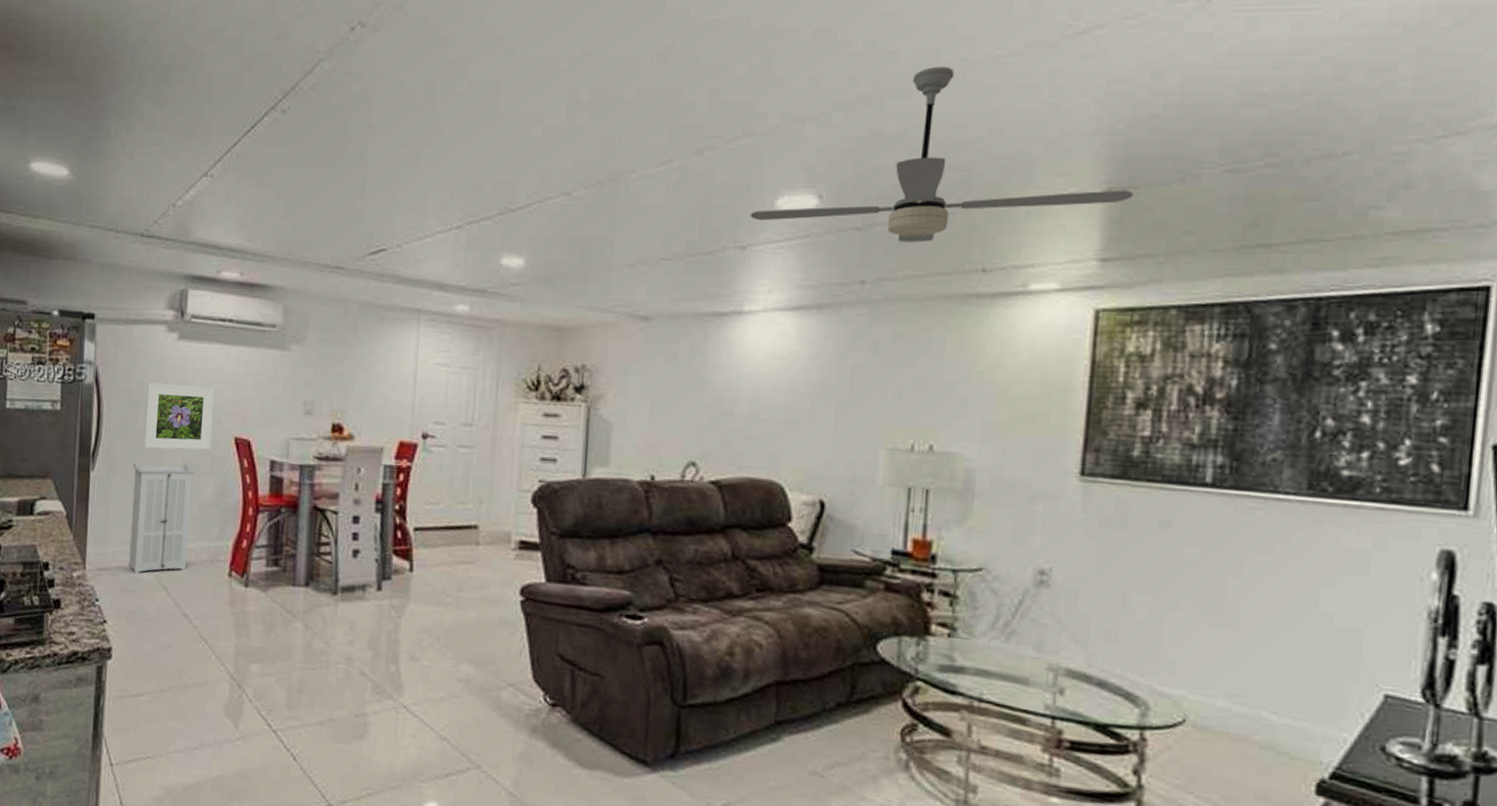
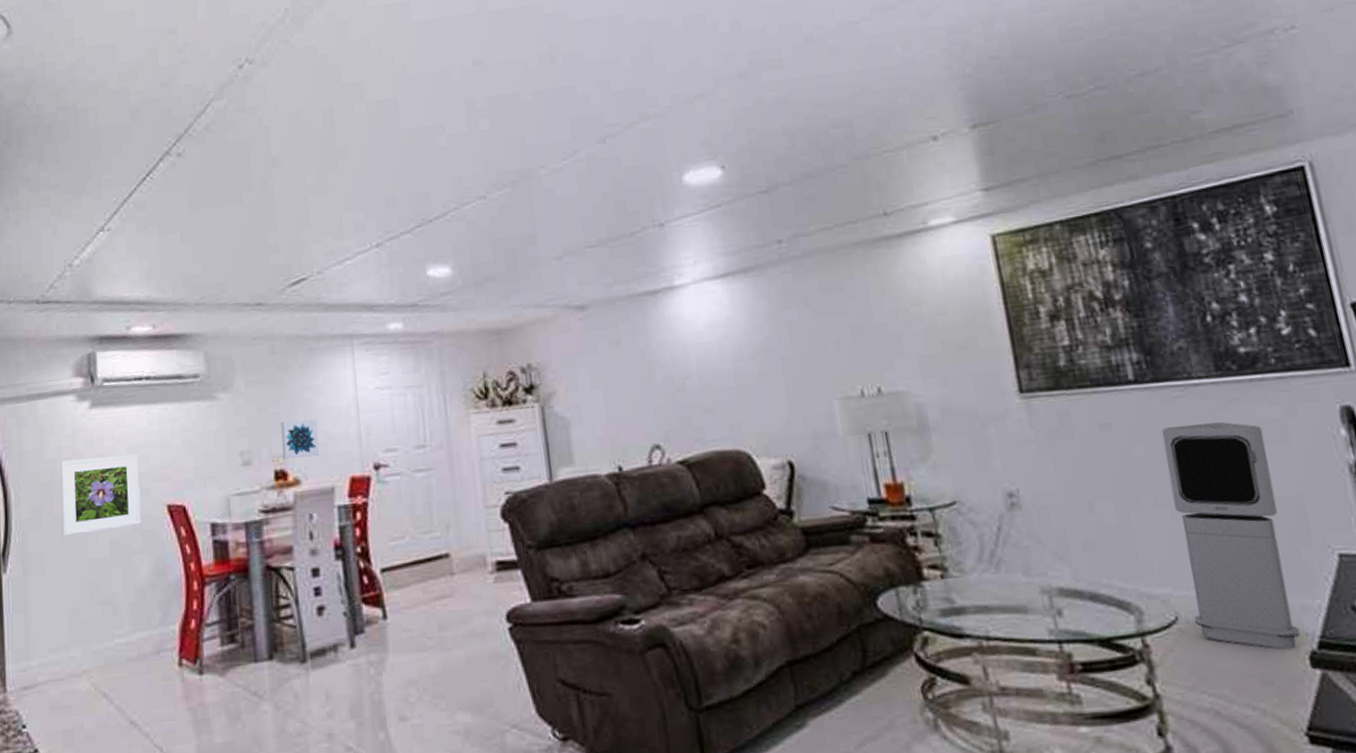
storage cabinet: present [128,463,197,574] -> none [51,545,128,685]
wall art: none [342,380,377,417] -> present [281,419,319,459]
ceiling fan: present [750,66,1134,243] -> none [661,36,996,199]
air purifier: none [1202,537,1341,774] -> present [1161,422,1301,650]

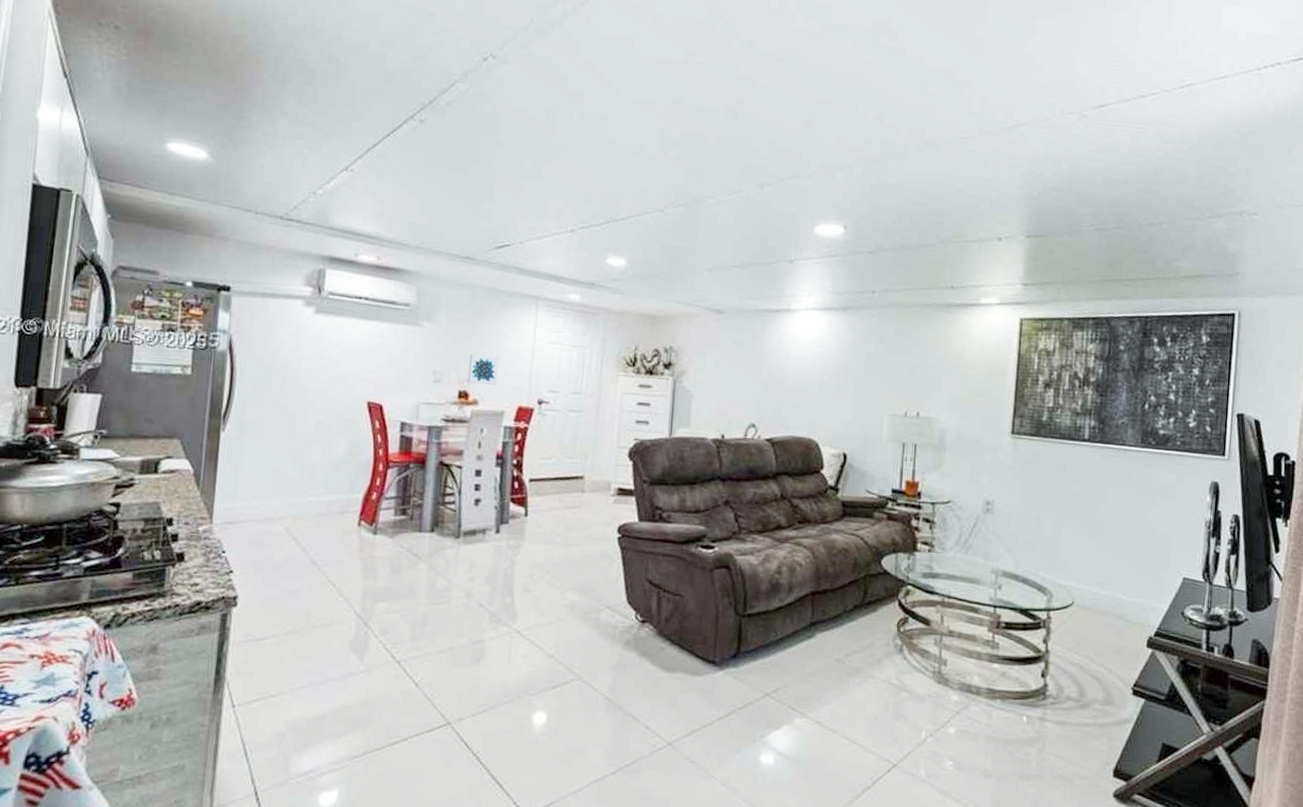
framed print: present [60,454,142,537] -> none [276,351,349,413]
air purifier: present [1161,422,1301,650] -> none [1083,475,1159,634]

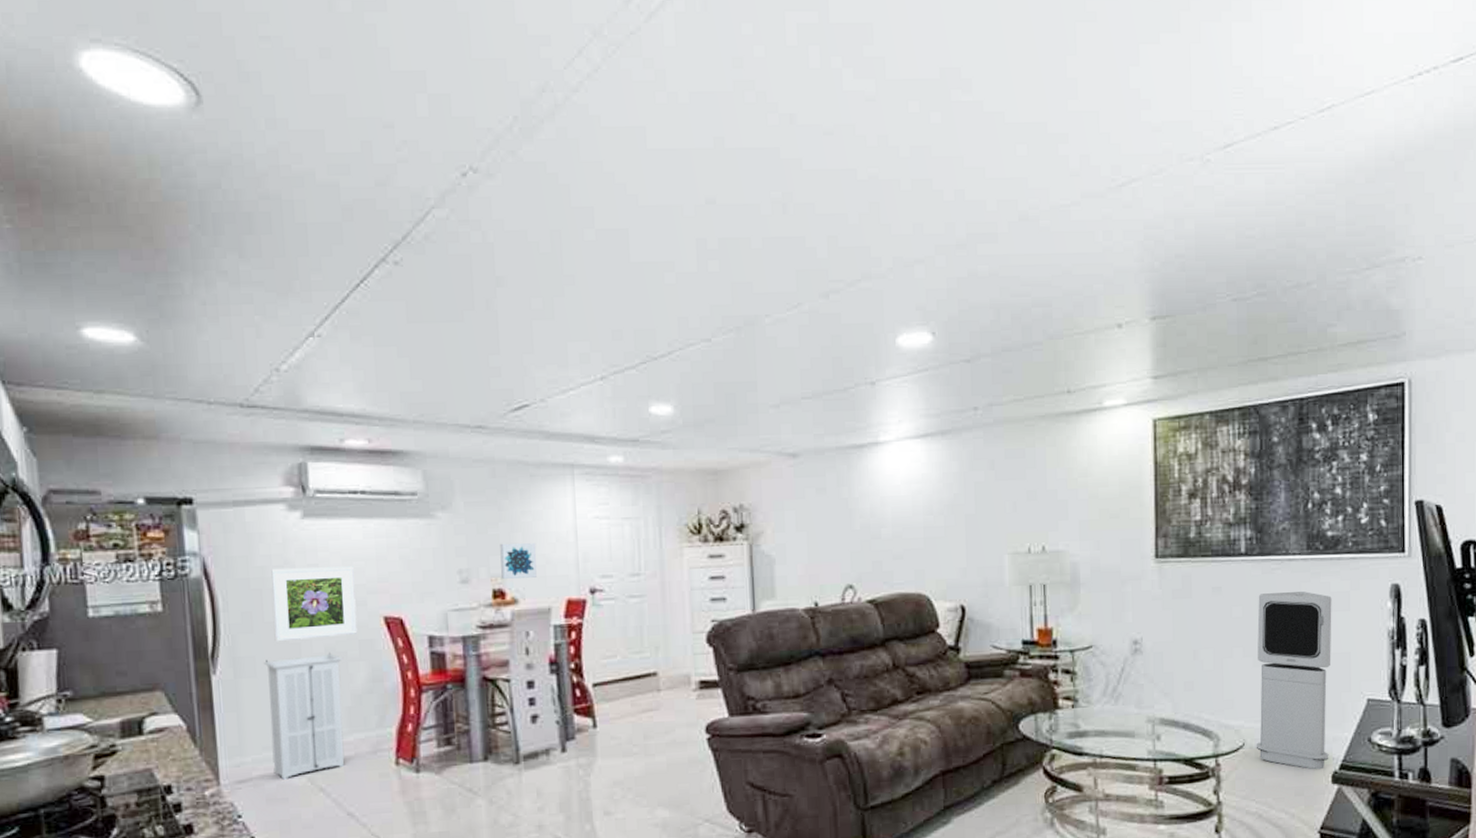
storage cabinet: none [258,424,330,526] -> present [263,652,345,780]
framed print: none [276,351,349,413] -> present [271,566,358,642]
air purifier: none [1083,475,1159,634] -> present [1256,591,1332,770]

